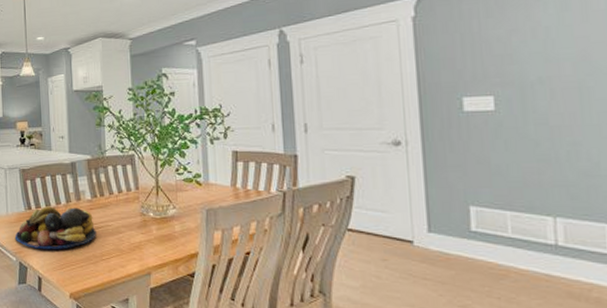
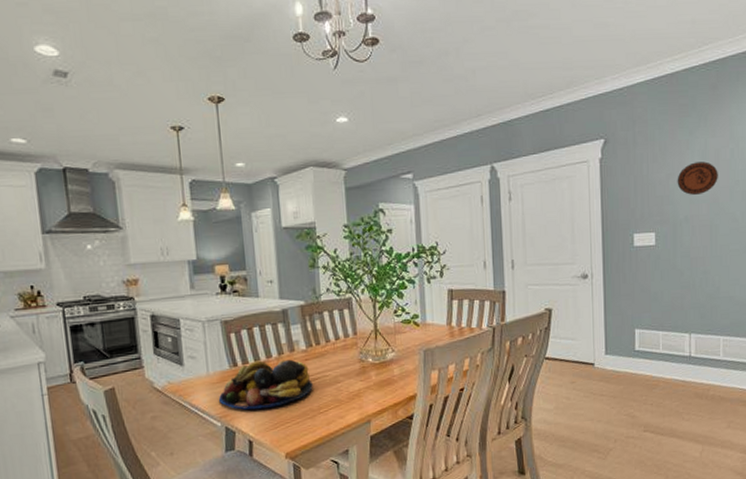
decorative plate: none [523,13,588,53] -> present [677,161,718,195]

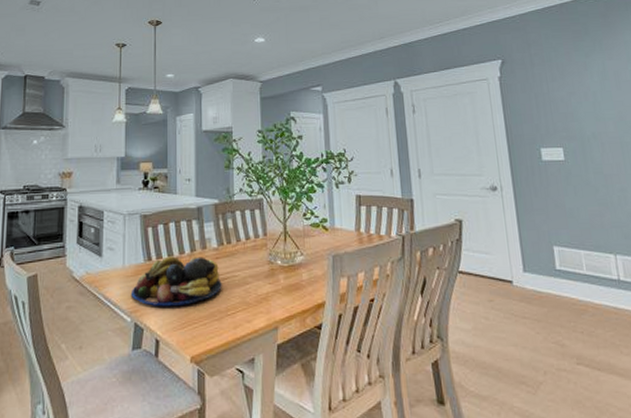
decorative plate: present [677,161,718,195] -> none [579,82,622,113]

